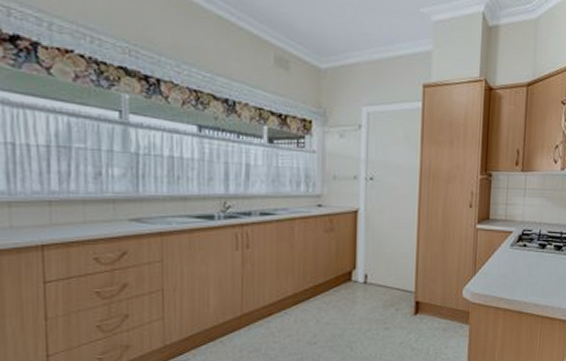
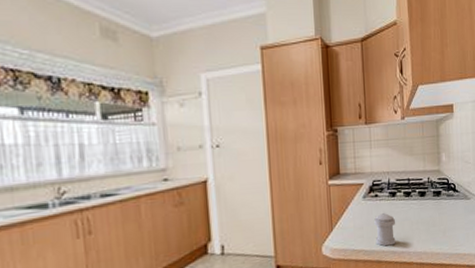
pepper shaker: none [518,263,543,298] -> present [374,212,396,247]

